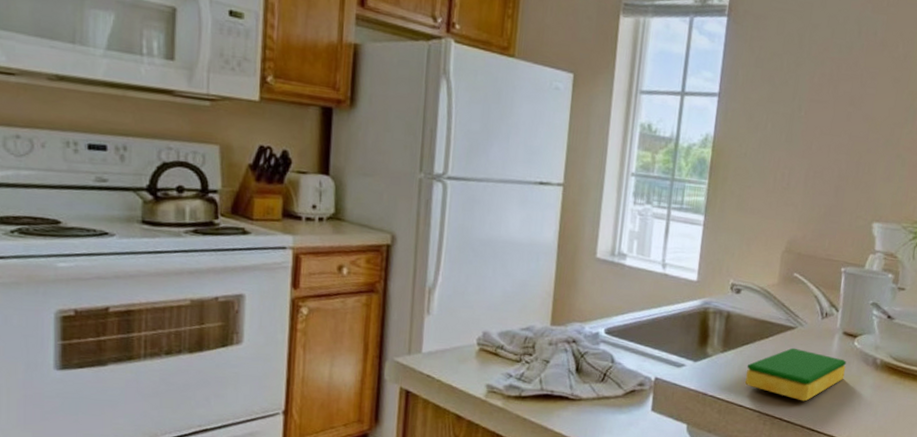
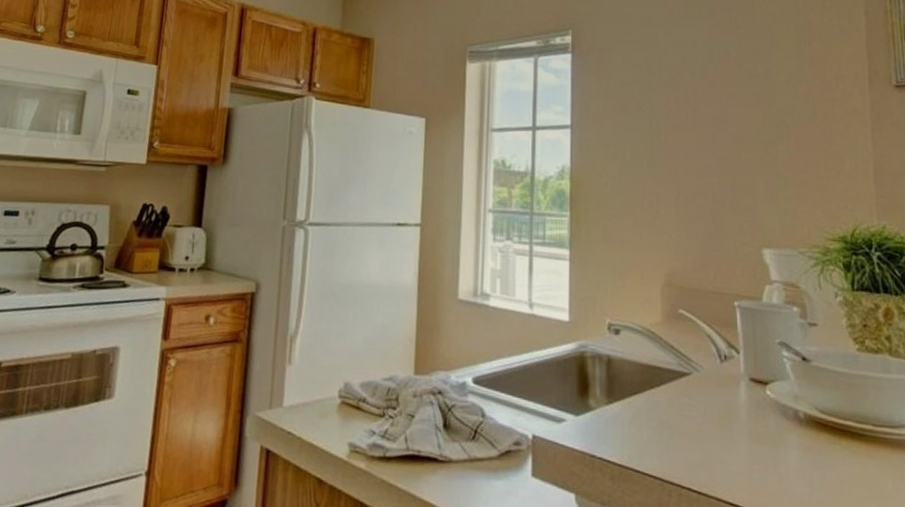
dish sponge: present [745,347,846,402] -> none [639,398,761,467]

